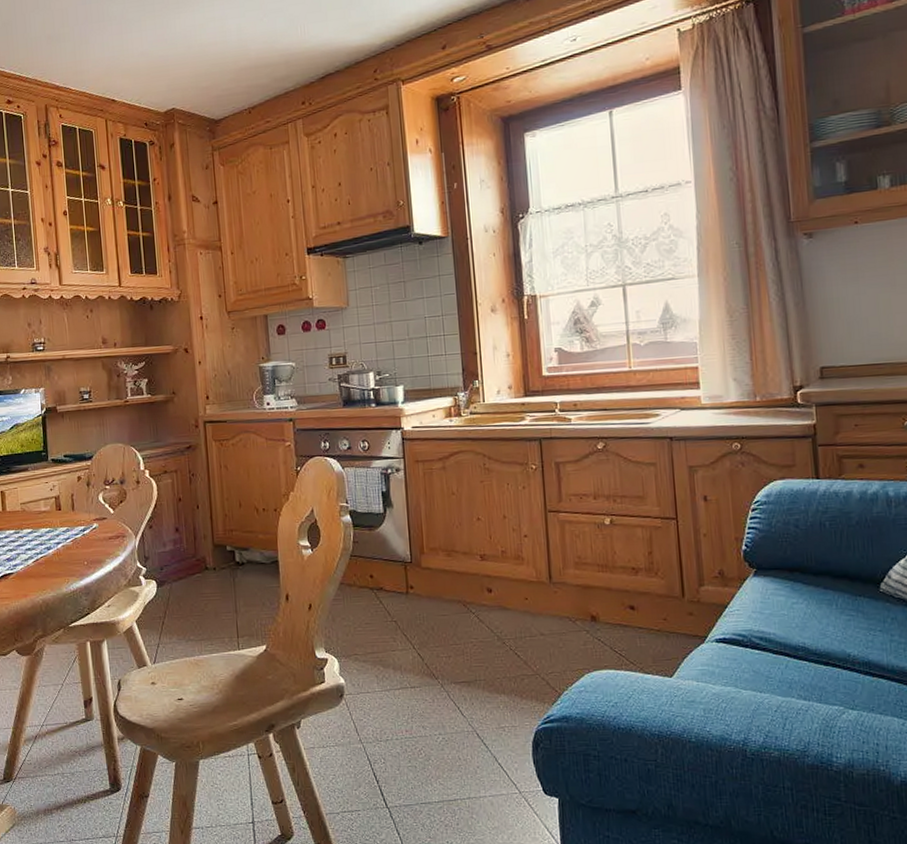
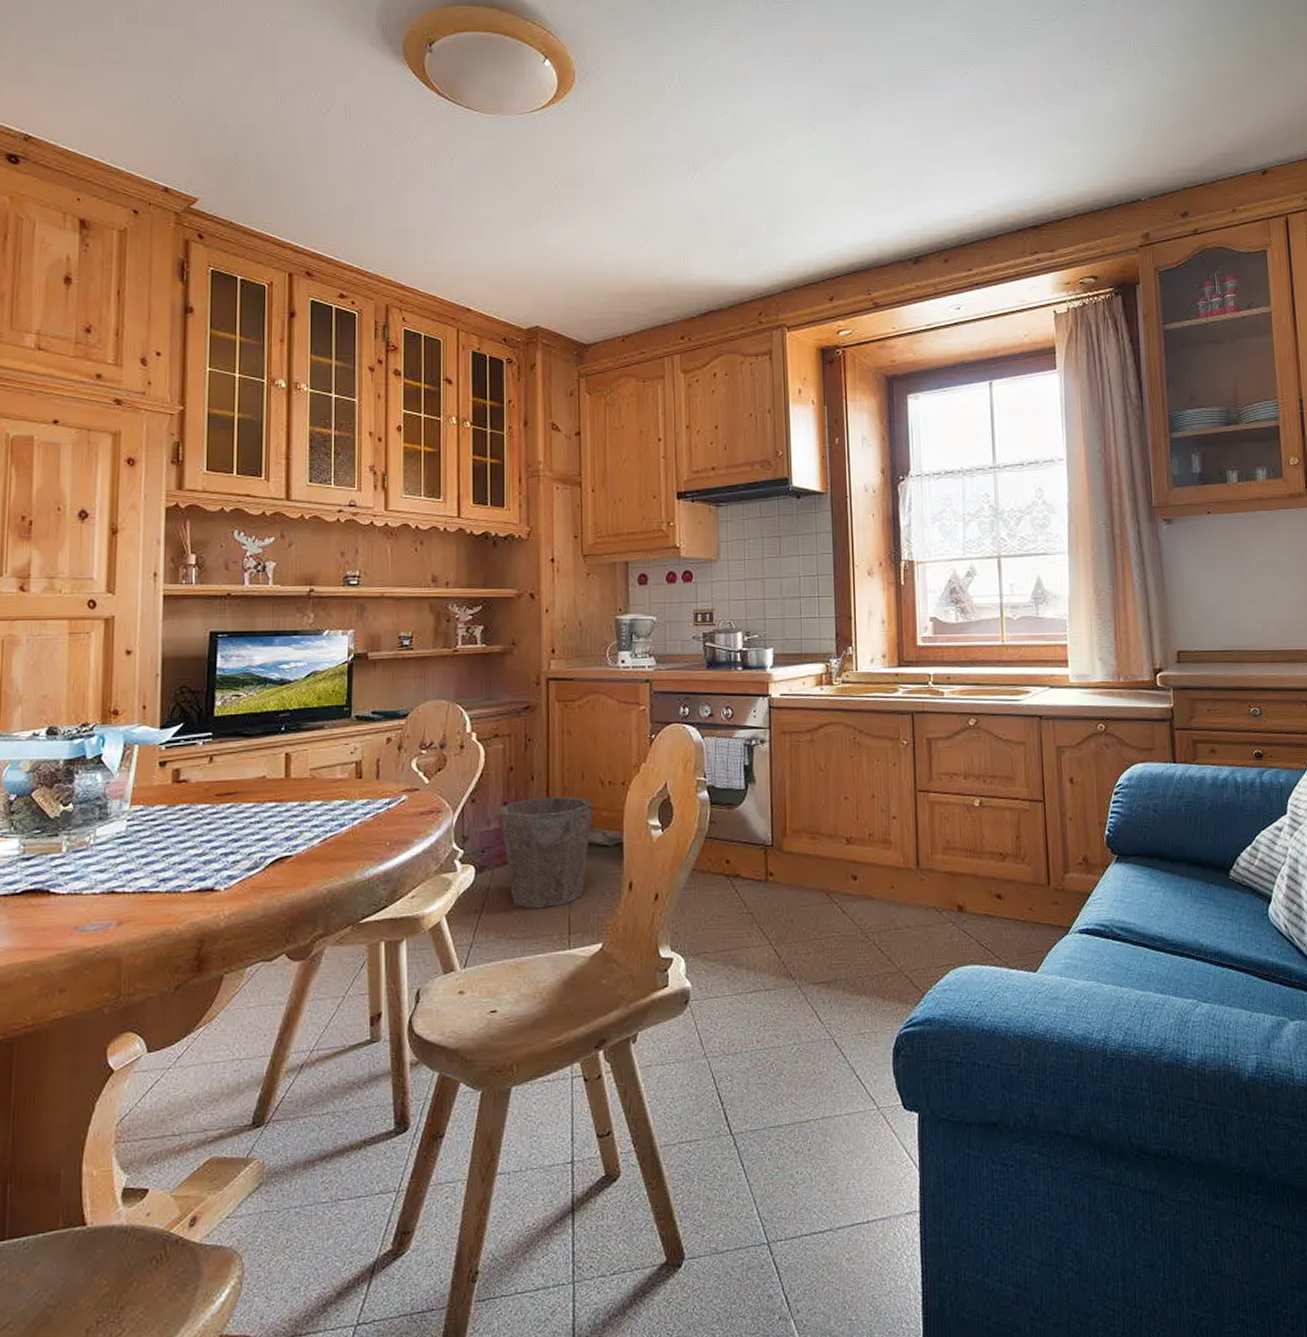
waste bin: none [172,522,251,616] -> present [500,796,593,908]

